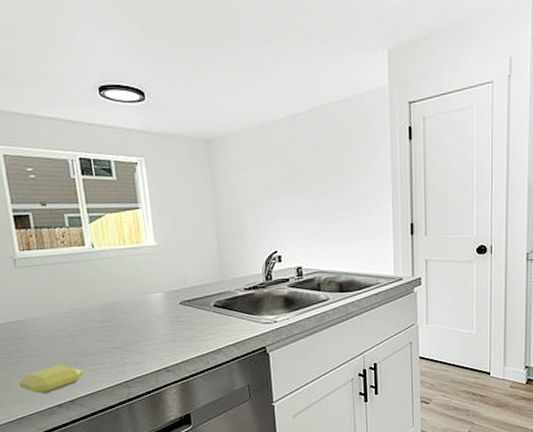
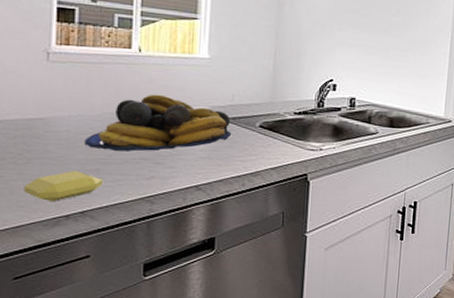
fruit bowl: none [61,286,189,343] -> present [84,94,232,152]

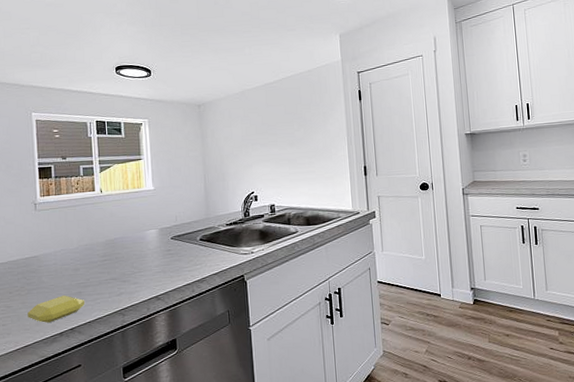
fruit bowl: present [84,94,232,152] -> none [68,224,179,276]

